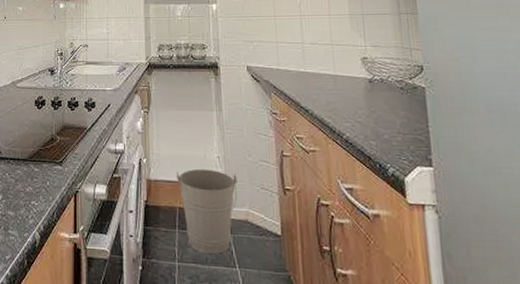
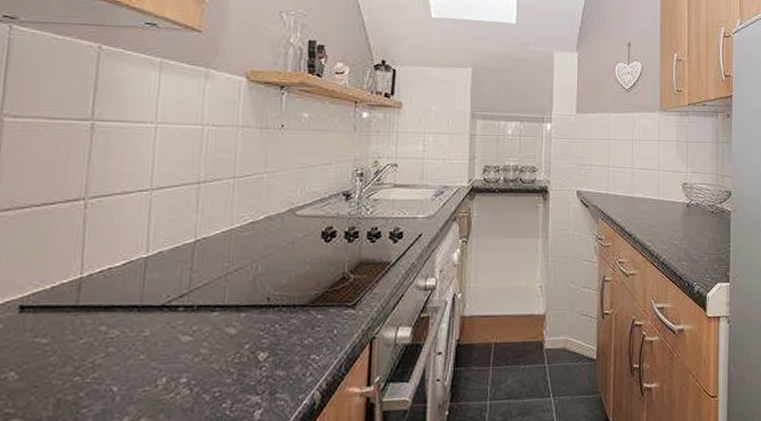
bucket: present [176,168,237,254] -> none [493,299,558,387]

